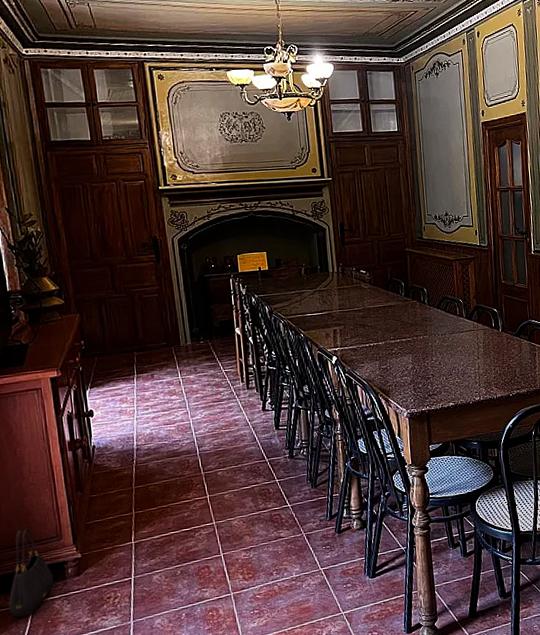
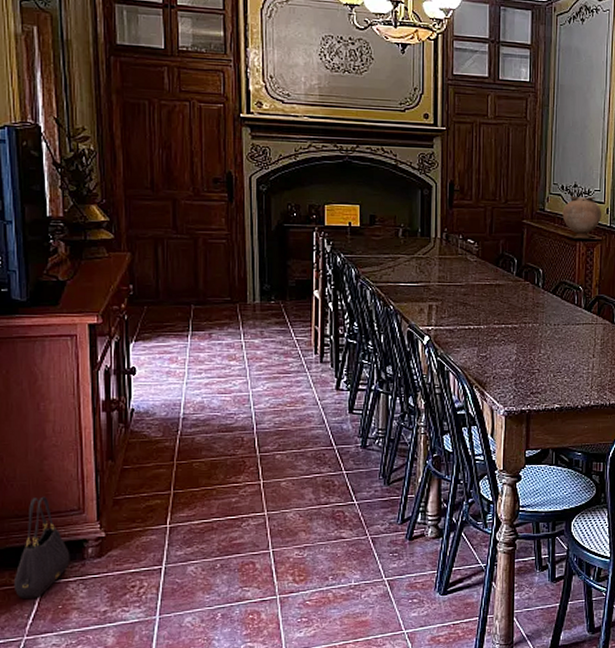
vase: none [438,222,472,259] -> present [562,196,601,239]

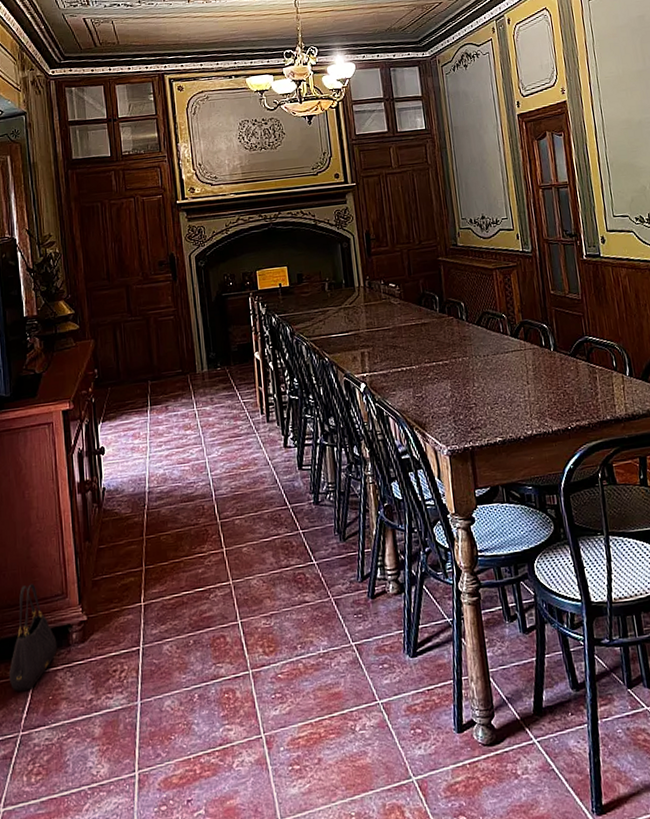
vase: present [562,196,601,239] -> none [474,225,513,268]

